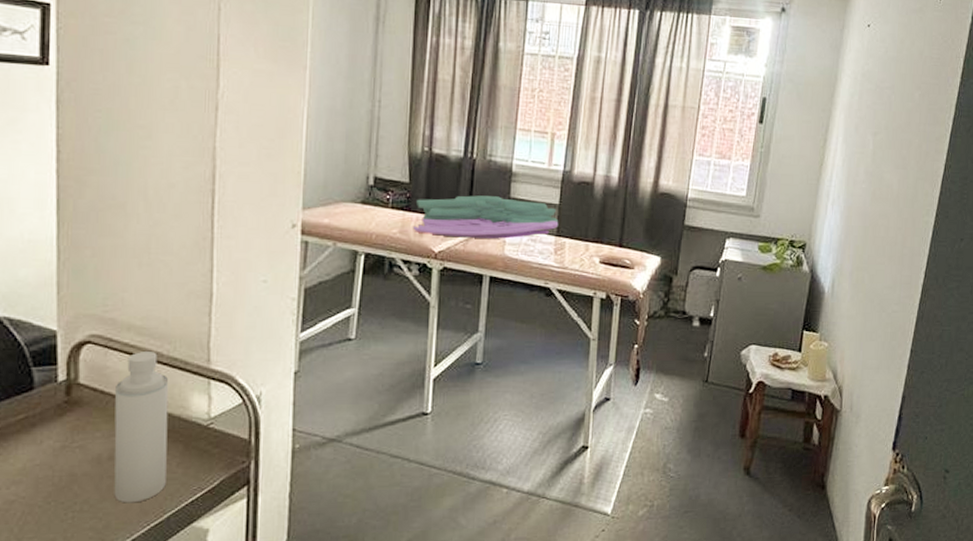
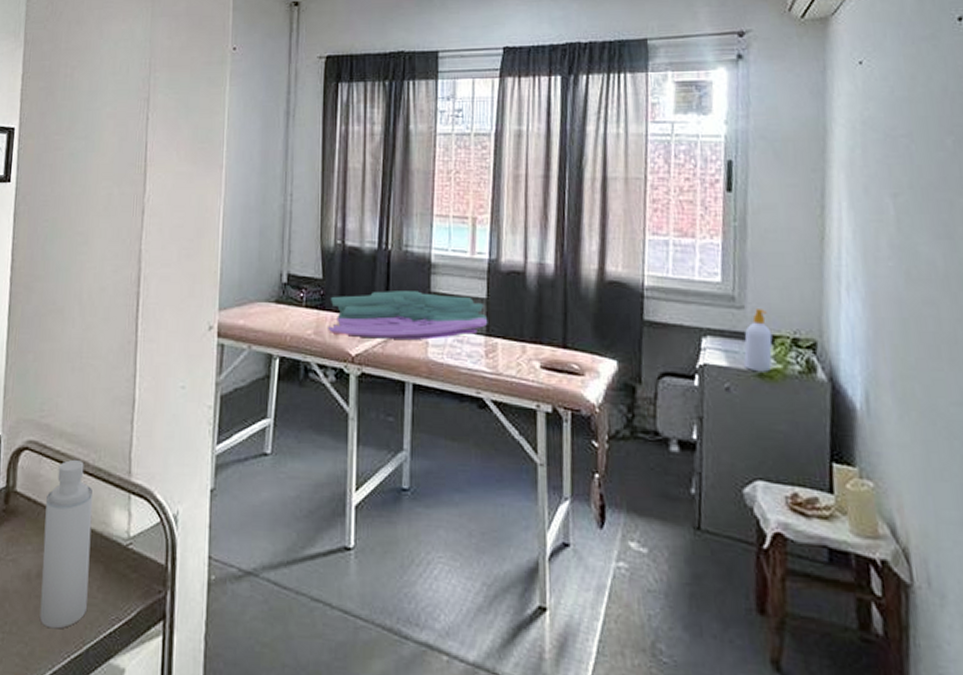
soap bottle: none [754,218,777,266] -> present [744,309,773,372]

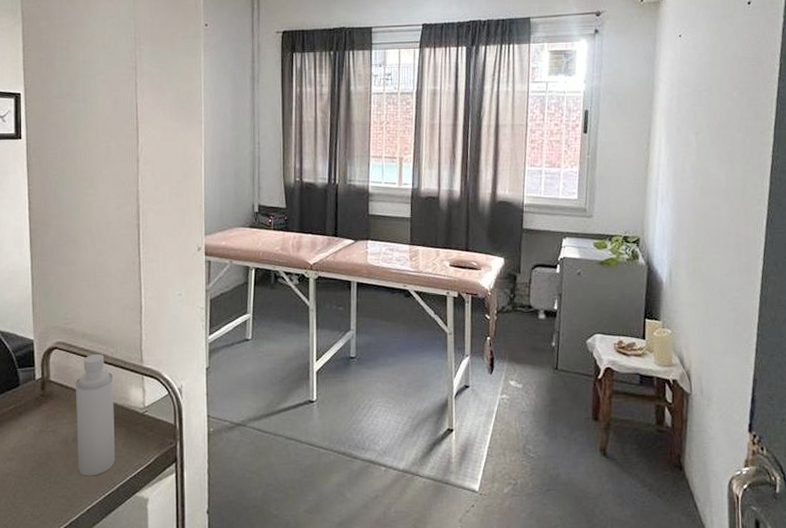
towel: present [328,291,488,340] -> none [291,214,412,251]
soap bottle: present [744,309,773,372] -> none [591,217,611,261]

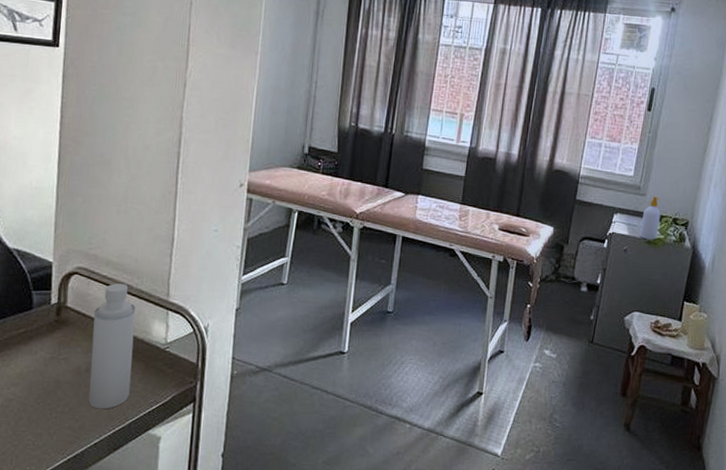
soap bottle: none [591,217,611,261] -> present [639,196,661,240]

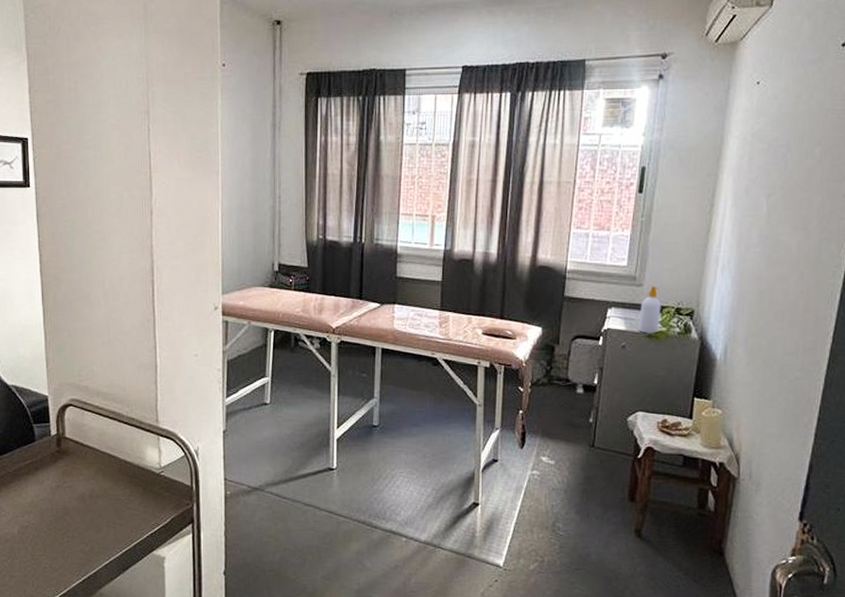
spray bottle: present [88,283,136,410] -> none [91,413,132,533]

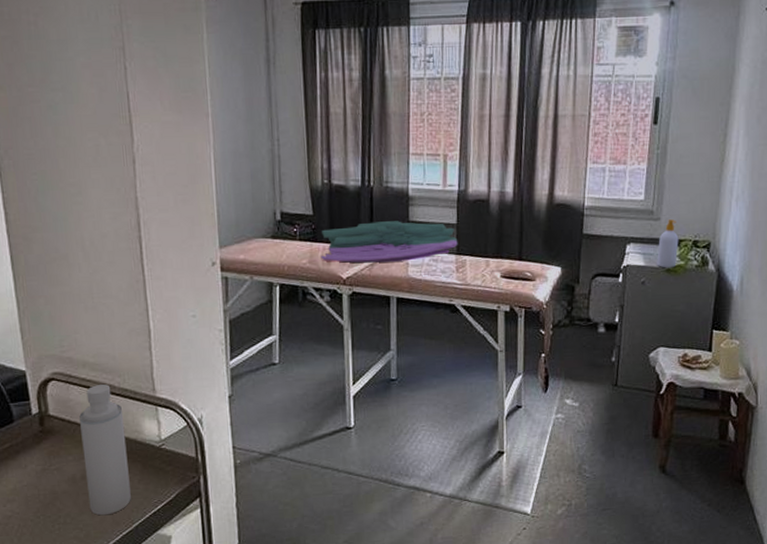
spray bottle: none [91,413,132,533] -> present [79,384,131,516]
towel: none [313,276,442,314] -> present [321,221,458,263]

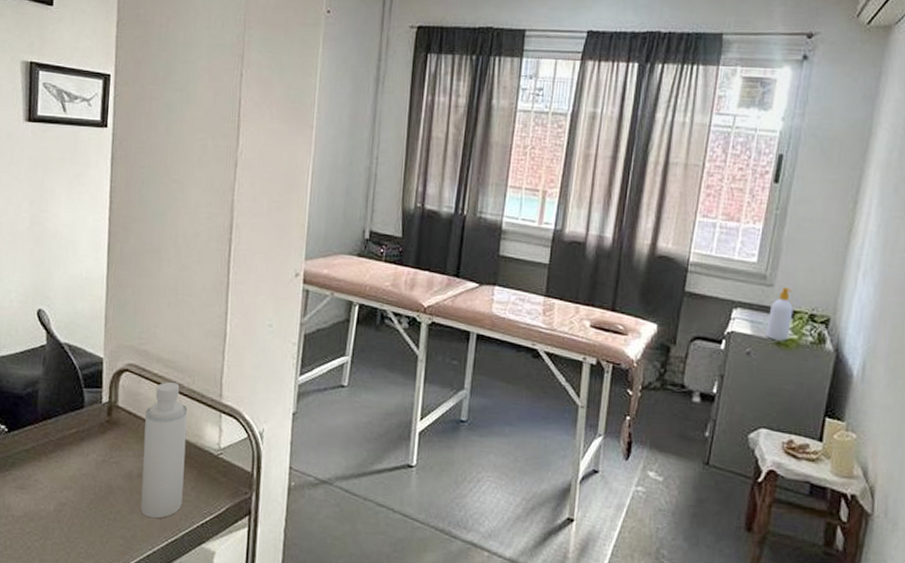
towel: present [321,221,458,263] -> none [404,252,548,297]

